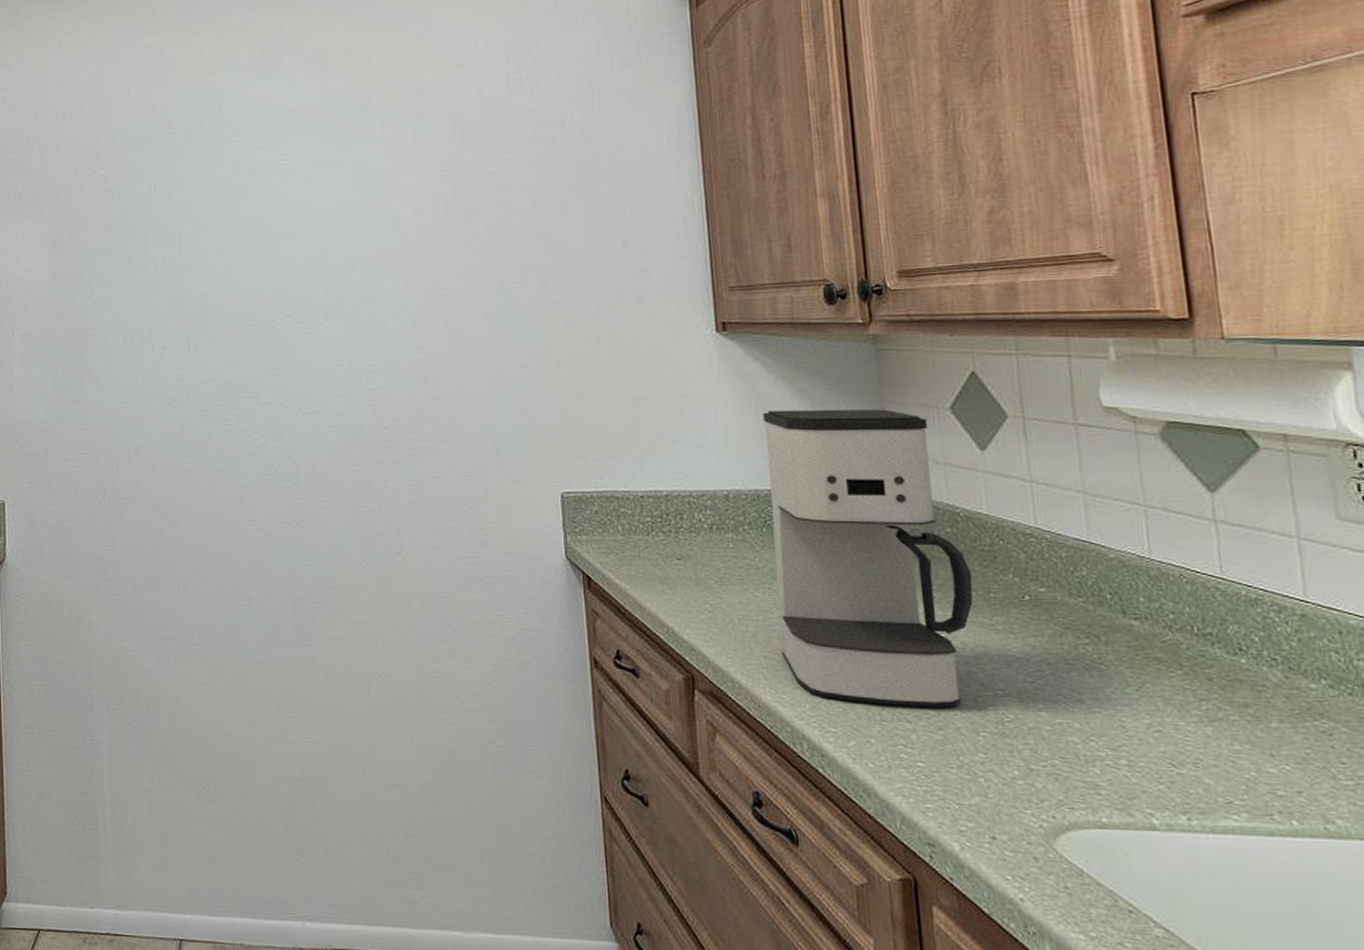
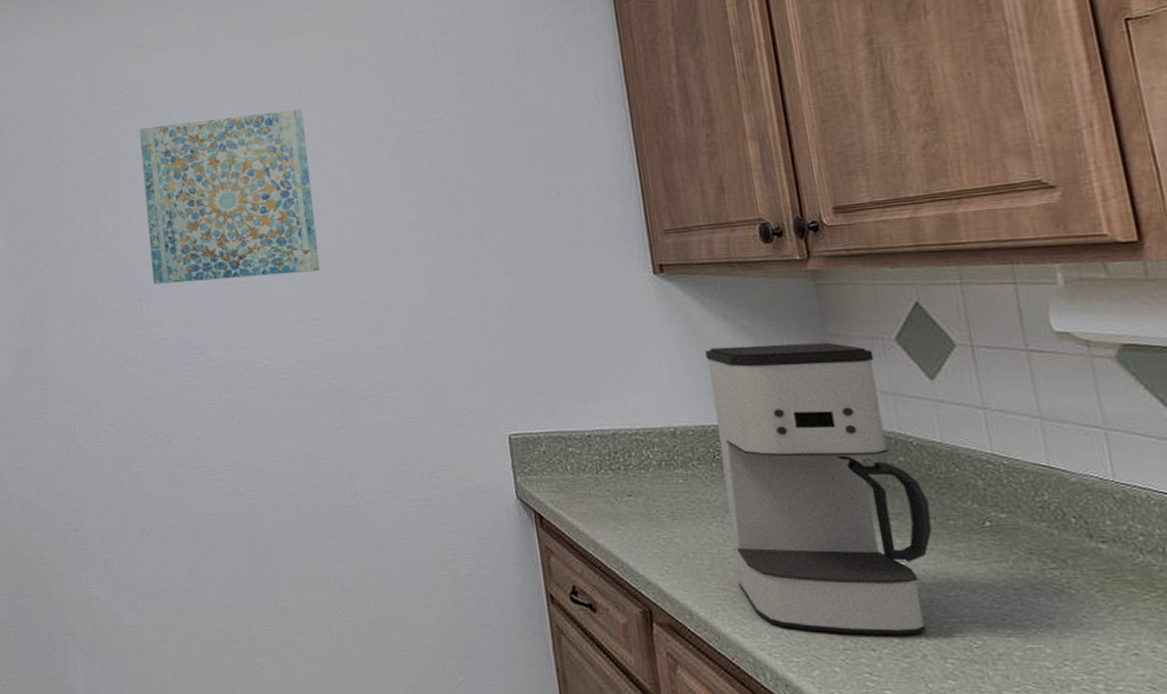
wall art: none [195,142,378,322] -> present [139,109,320,285]

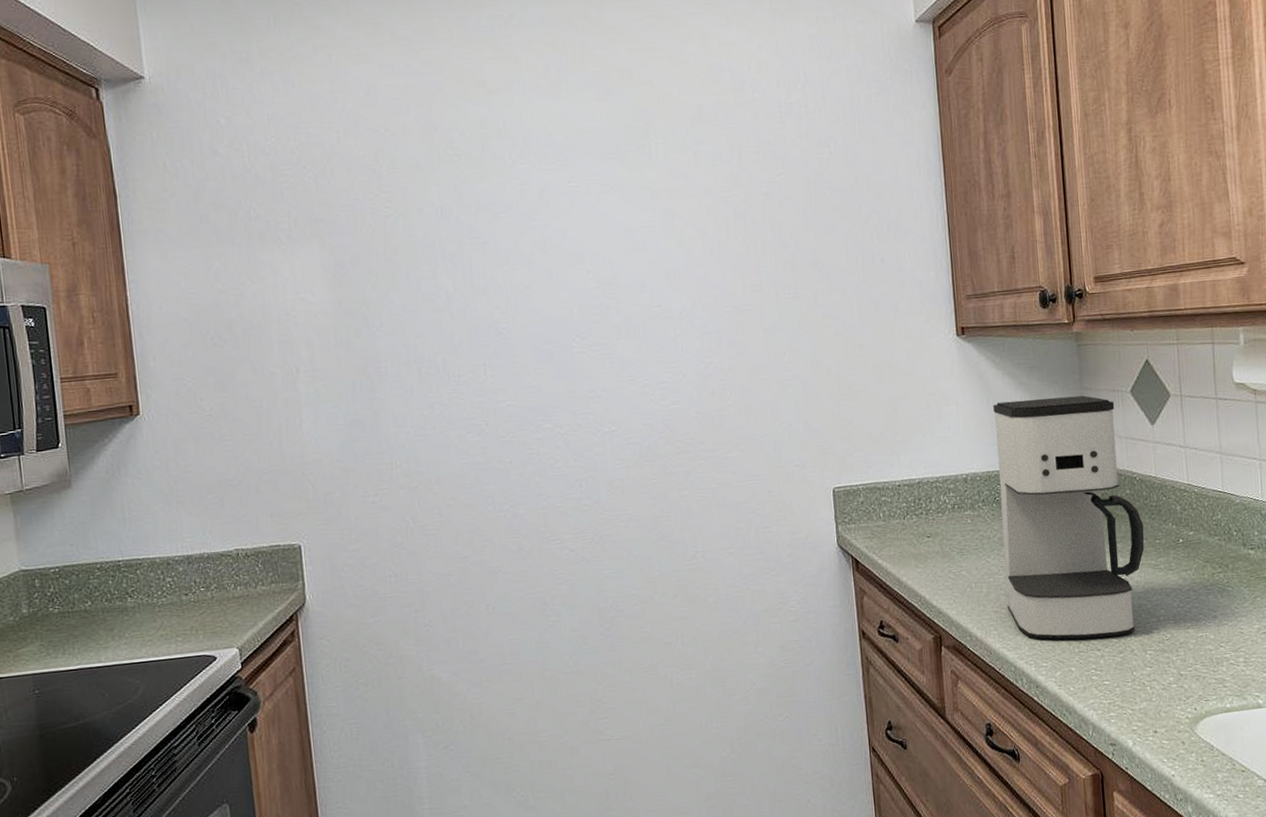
wall art: present [139,109,320,285] -> none [482,164,667,348]

